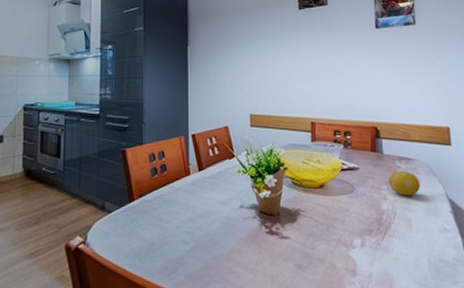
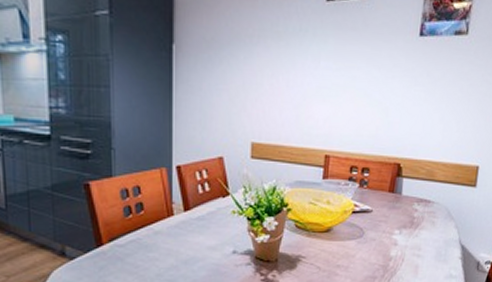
fruit: present [389,171,421,196] -> none [402,214,436,241]

